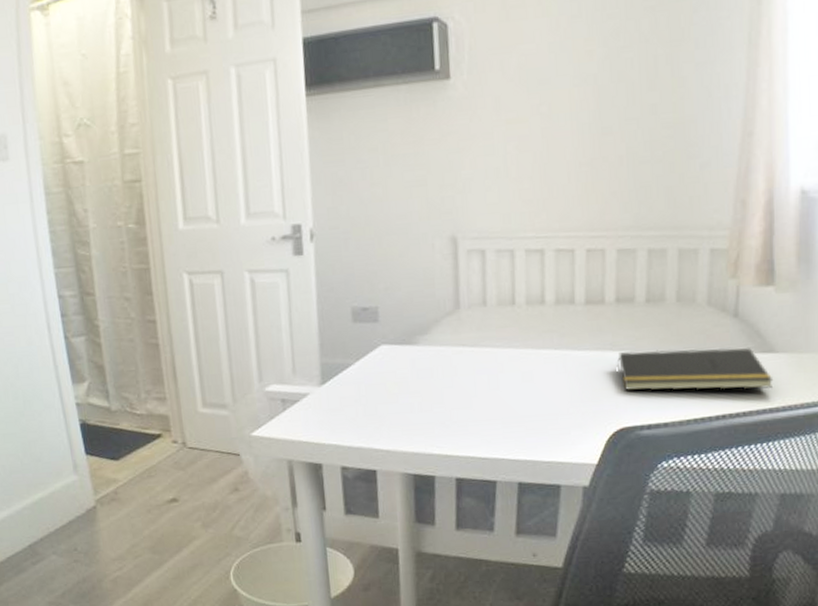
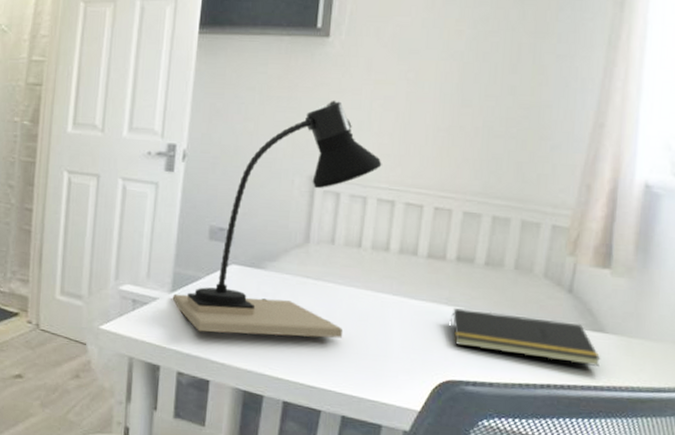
desk lamp: none [323,148,526,422] -> present [172,100,382,338]

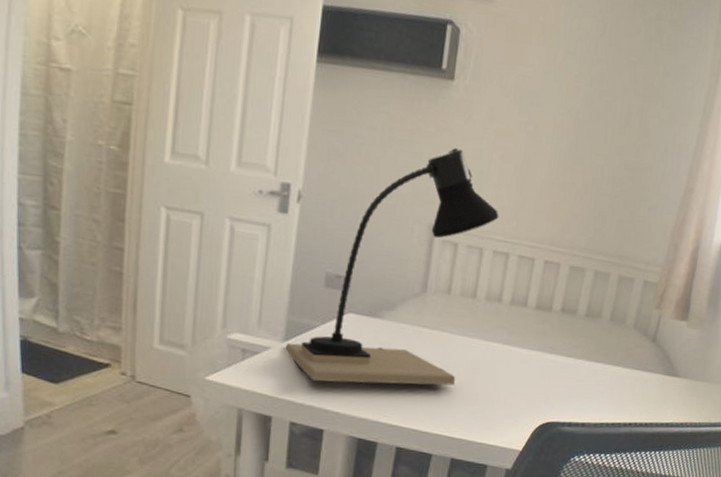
notepad: present [450,308,601,367] -> none [552,356,674,407]

